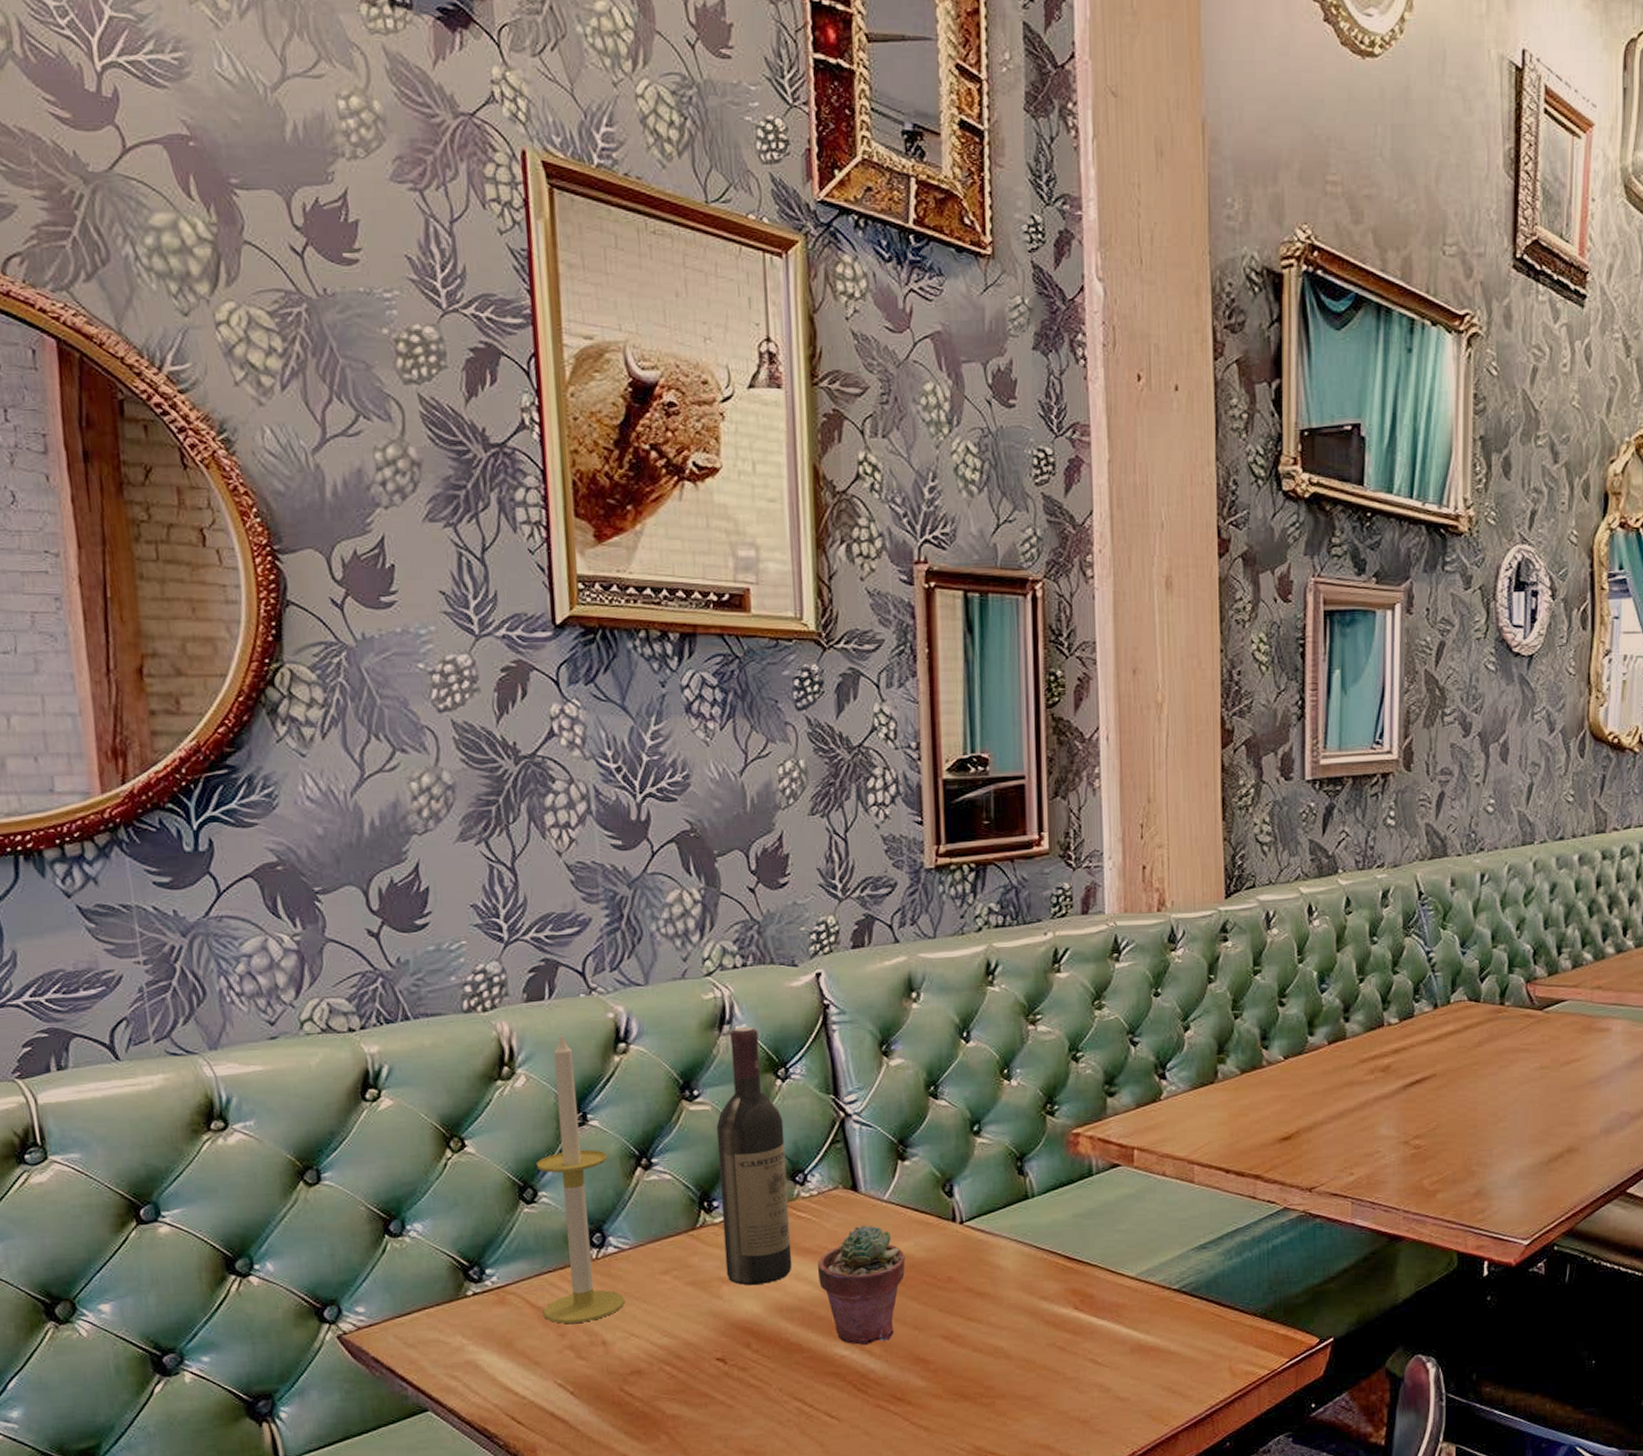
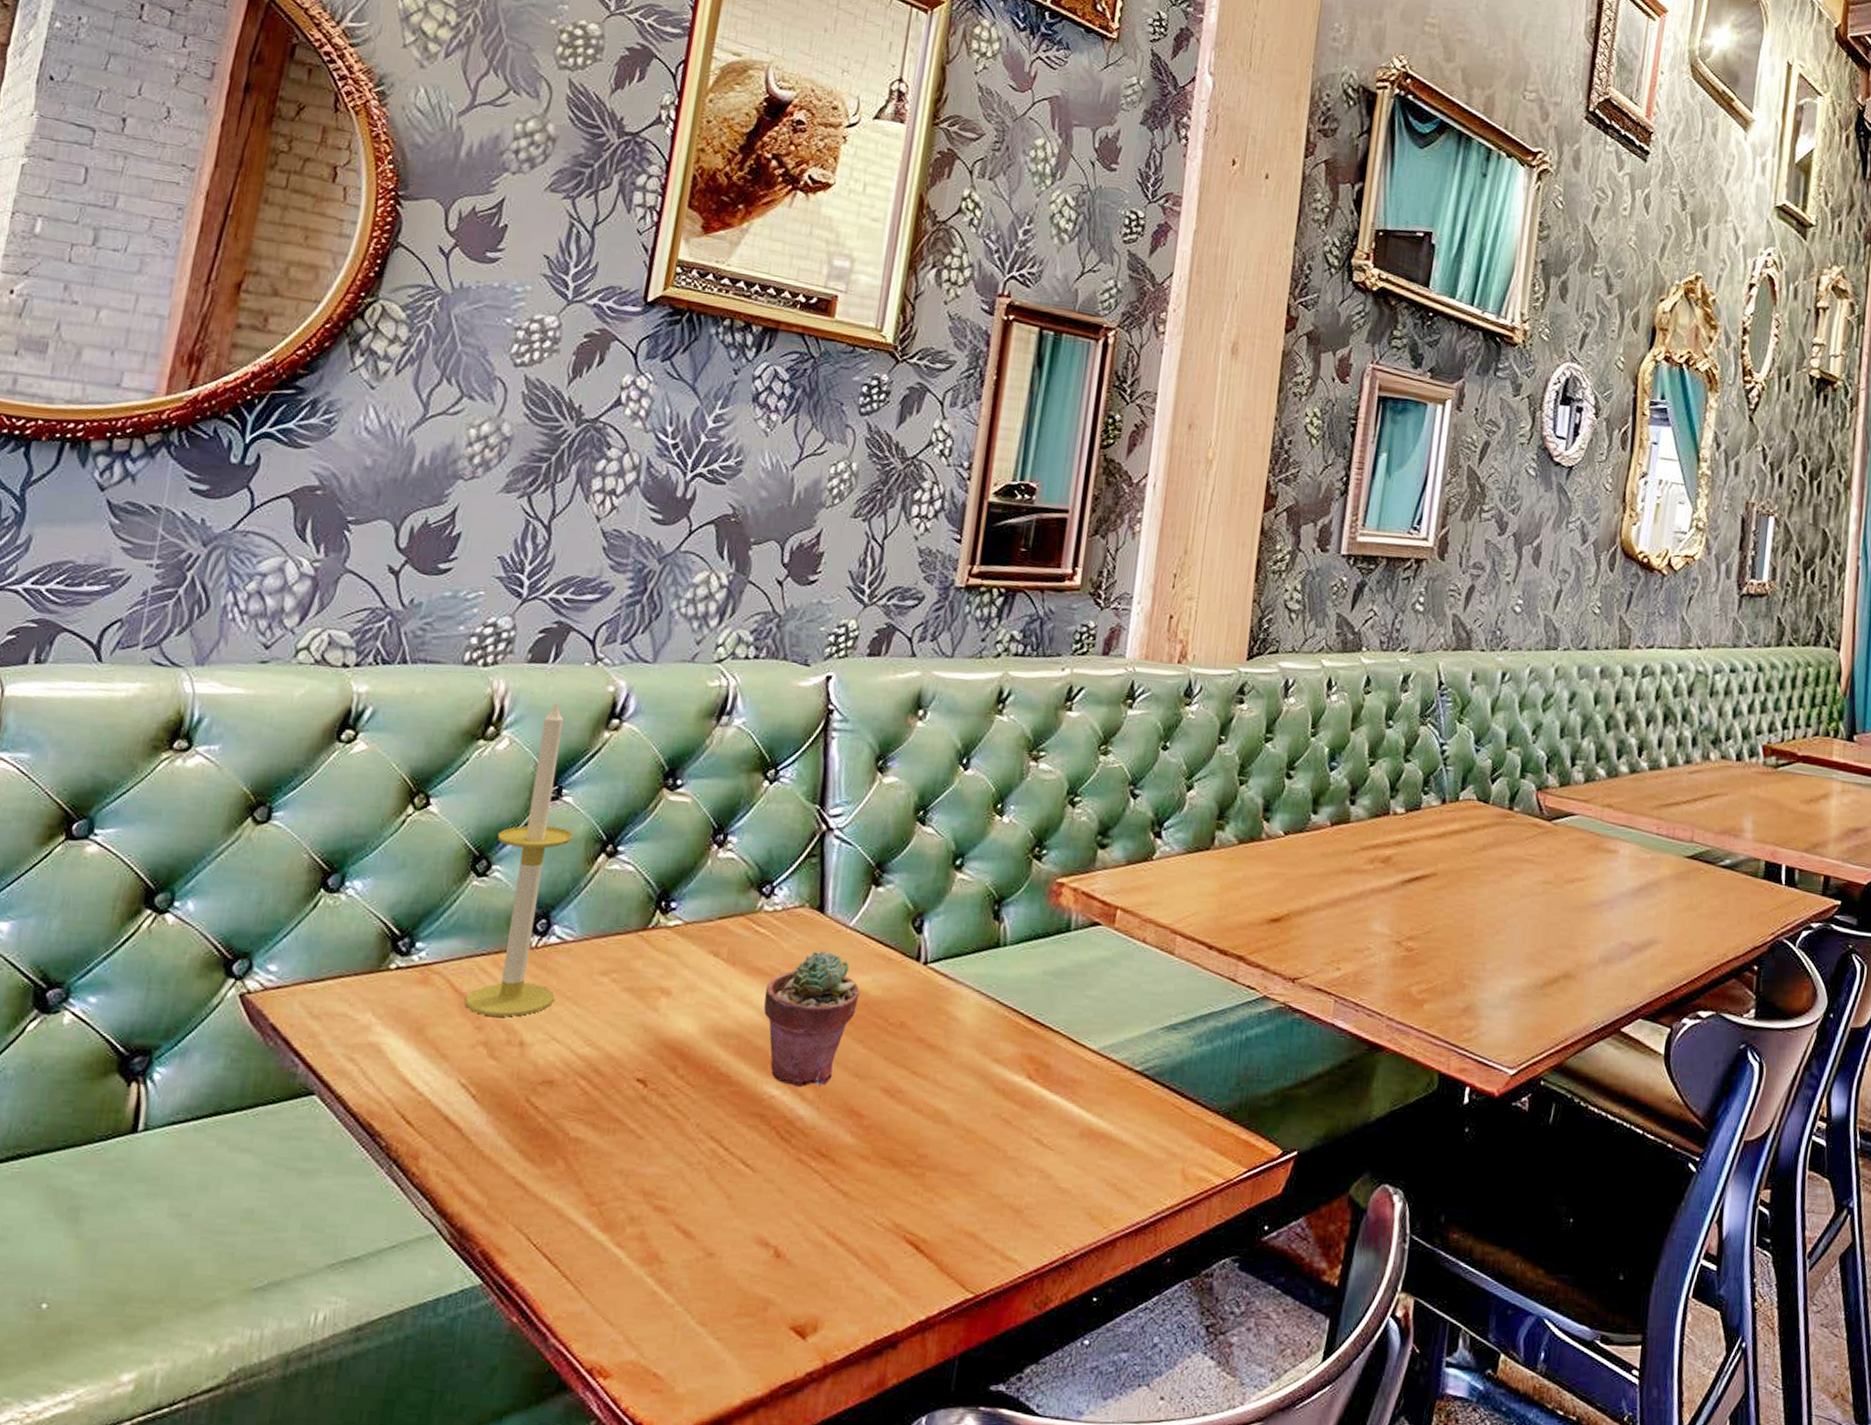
wine bottle: present [716,1026,792,1286] -> none [668,720,763,1002]

